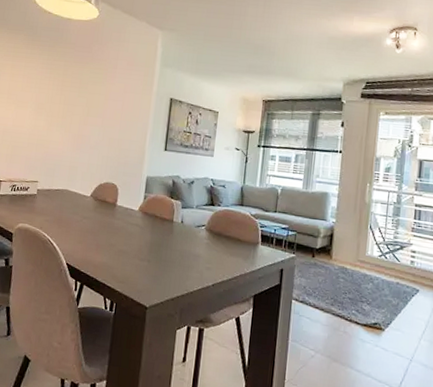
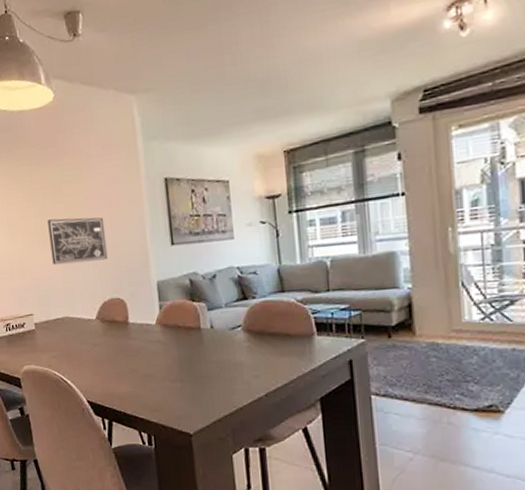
wall art: none [65,108,116,150] -> present [47,217,108,265]

